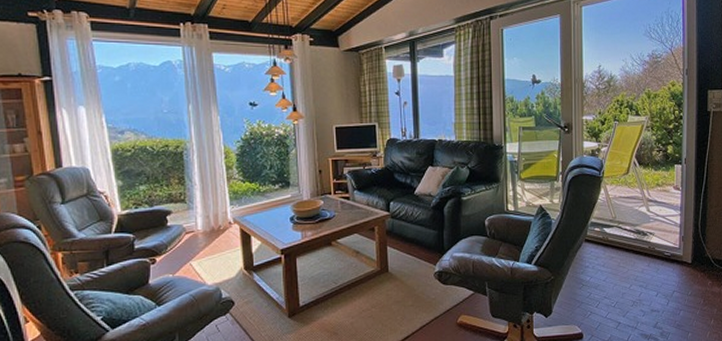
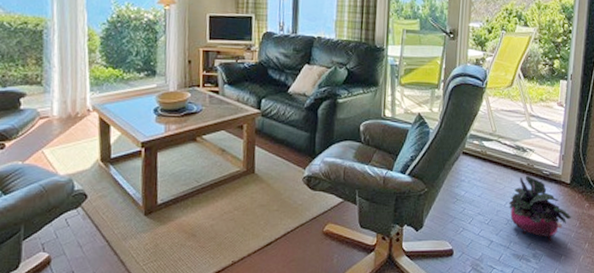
potted plant: none [633,258,695,321] -> present [509,175,571,242]

